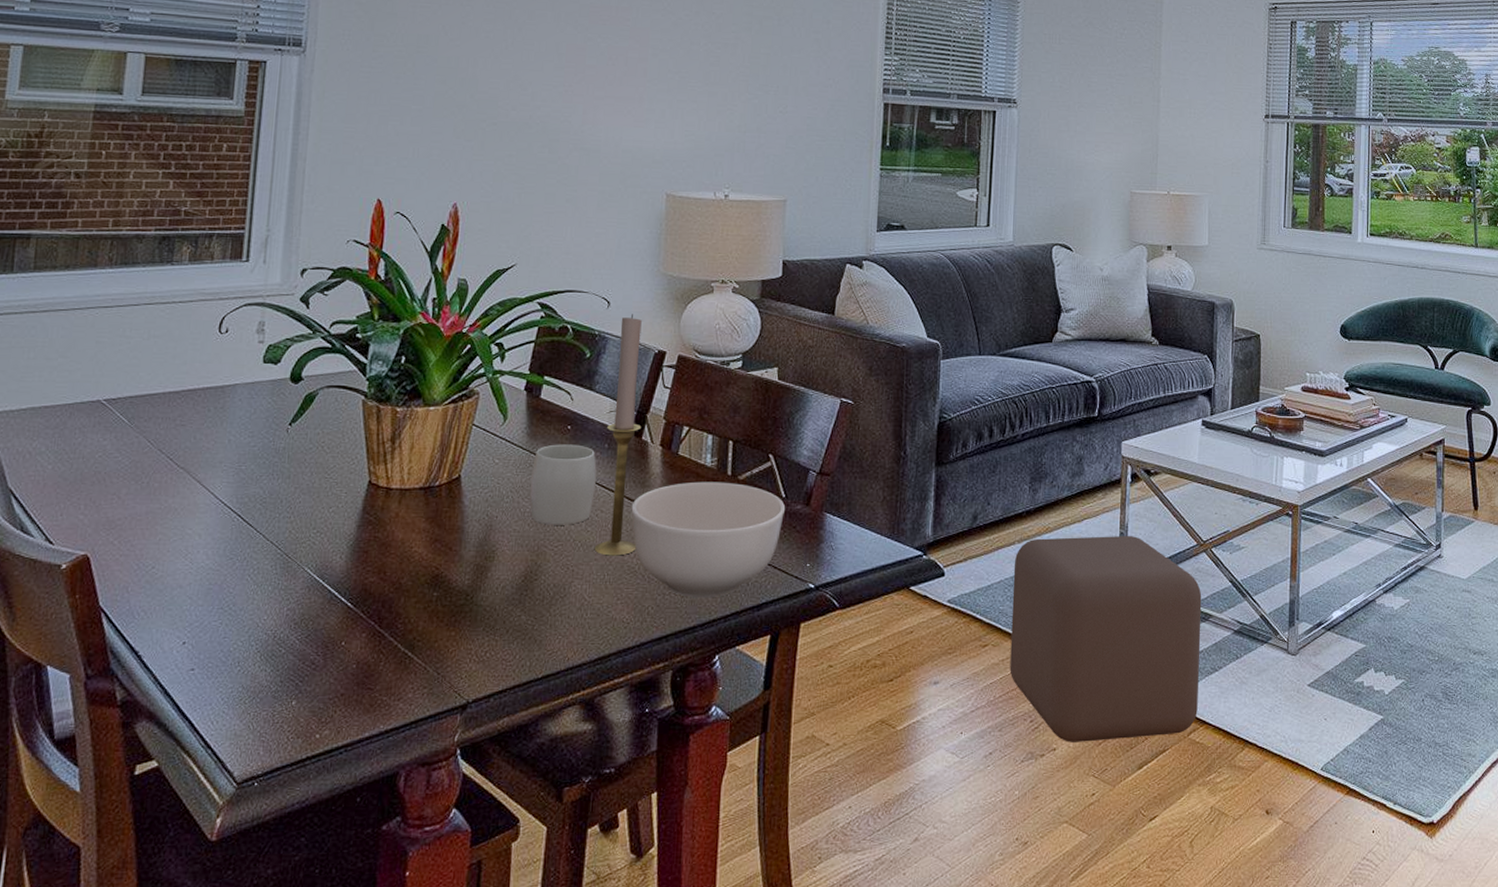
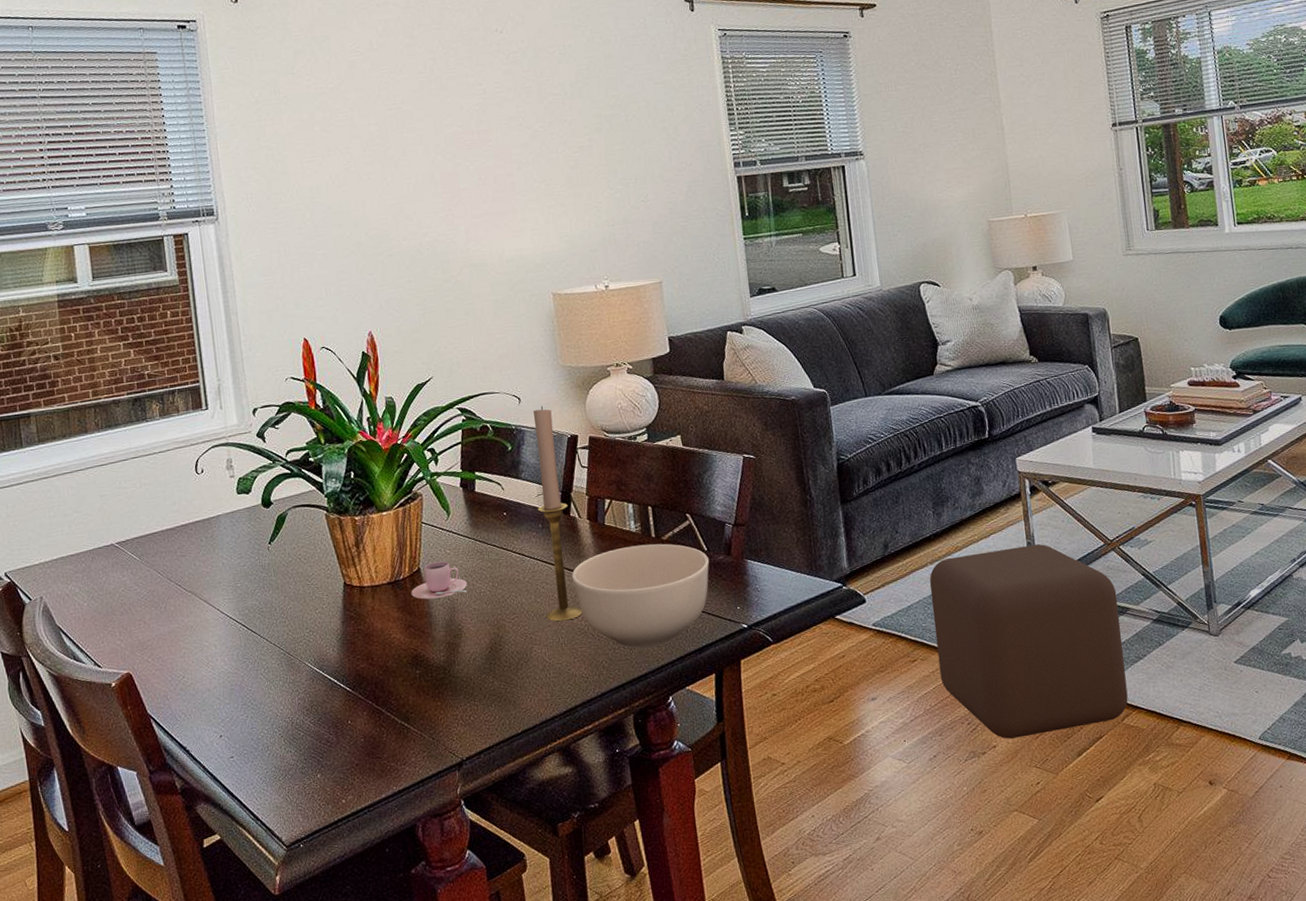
teacup: none [445,471,512,513] -> present [411,561,468,600]
mug: present [529,444,597,525] -> none [479,528,538,602]

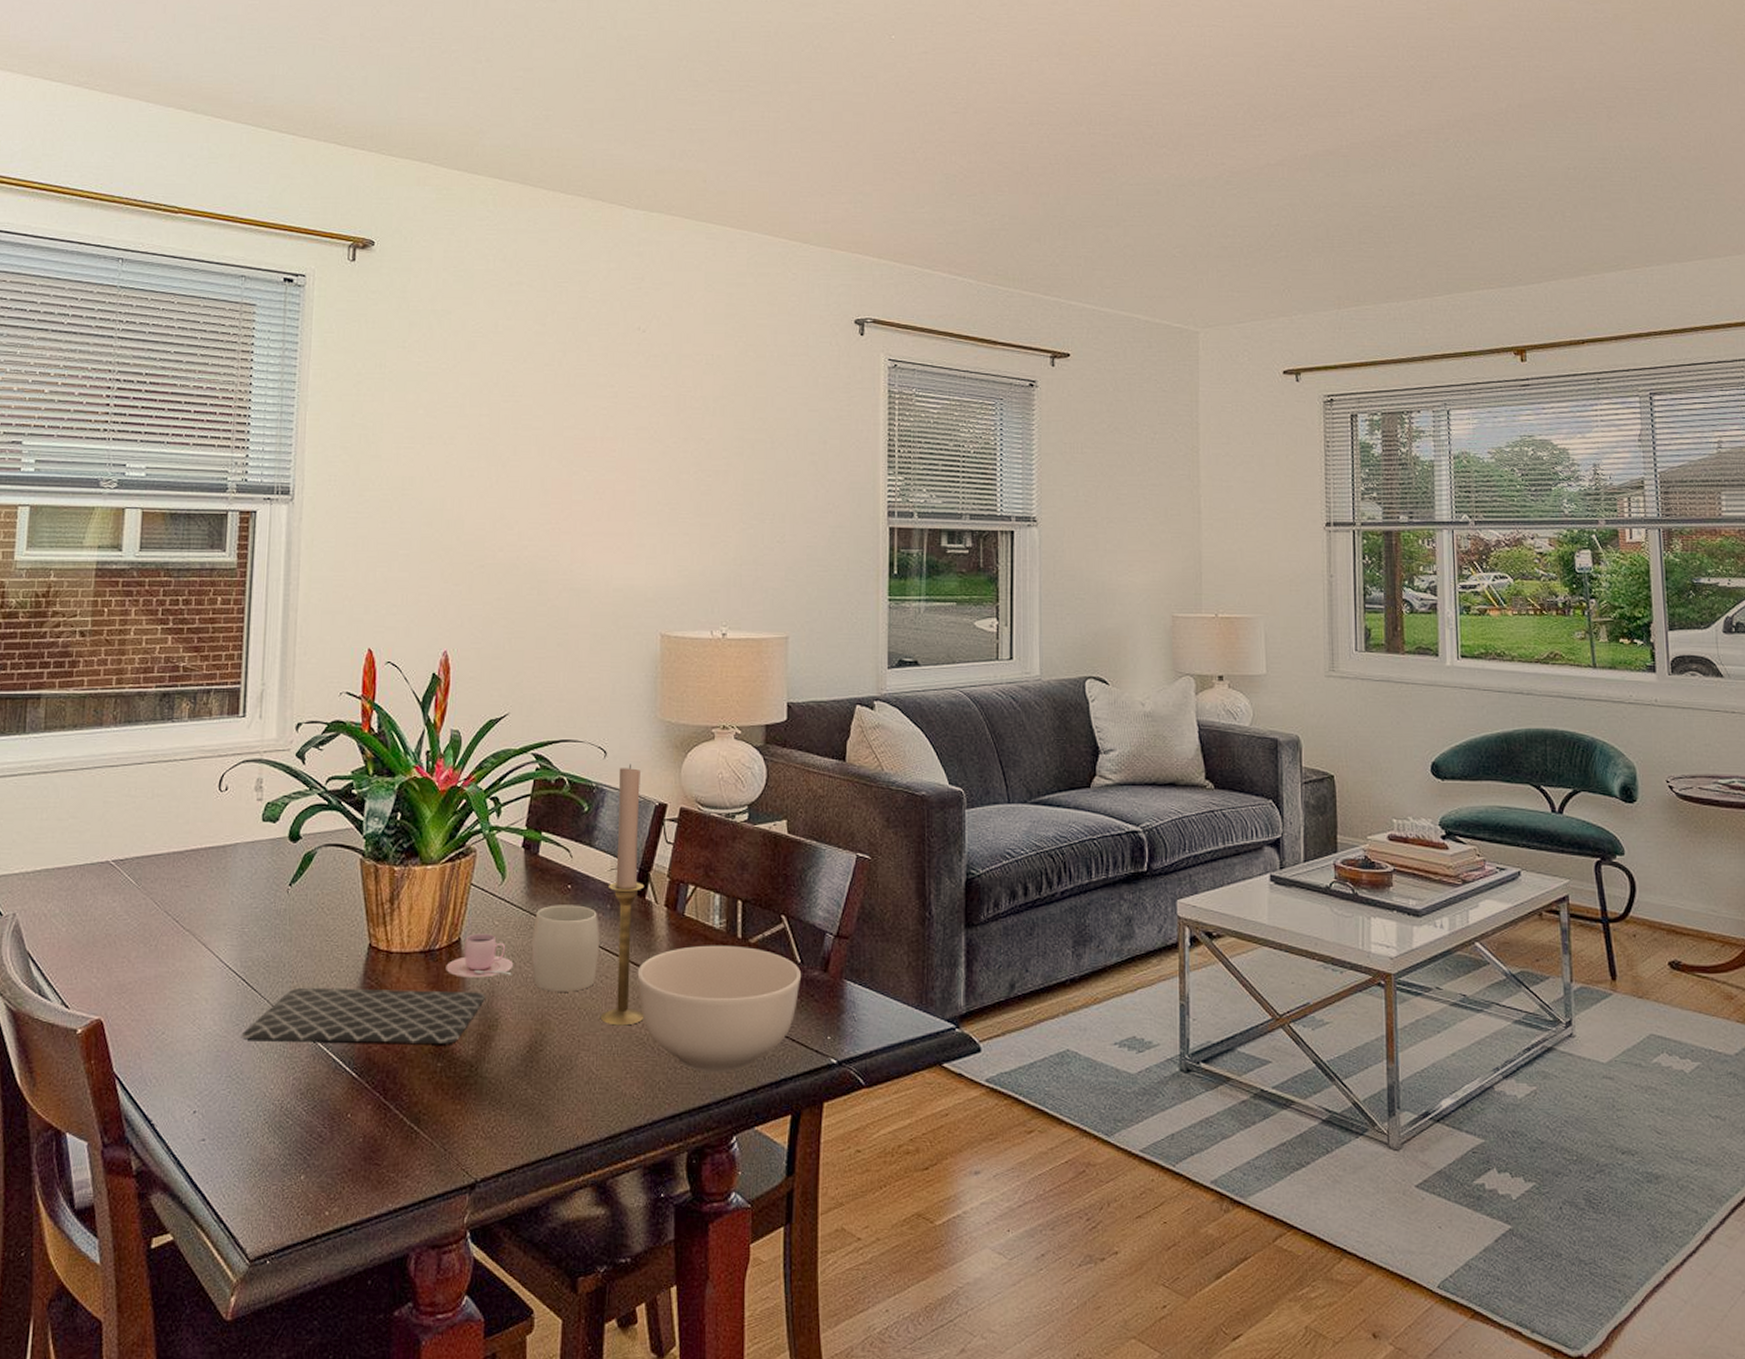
placemat: none [250,609,449,673] -> present [242,987,486,1044]
mug: none [479,528,538,602] -> present [531,905,600,992]
cube: present [929,544,1128,739] -> none [1059,1007,1283,1246]

